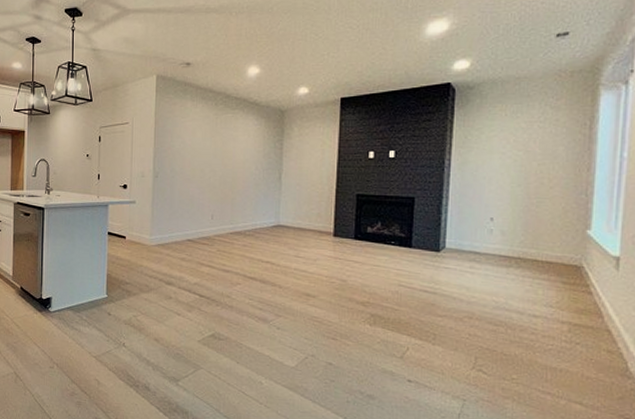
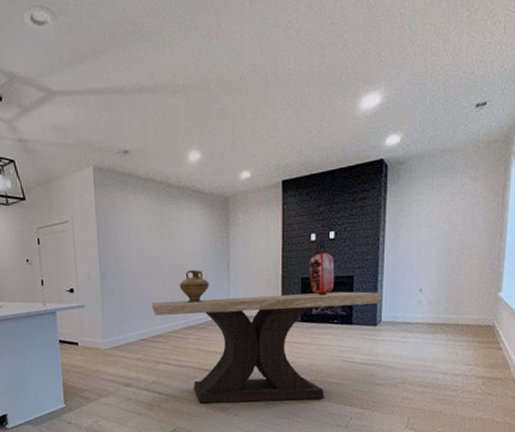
table: none [200,205,447,323] -> present [151,291,382,403]
ceramic jug: none [229,177,260,209] -> present [179,269,209,303]
lantern: none [363,160,394,214] -> present [307,242,335,296]

